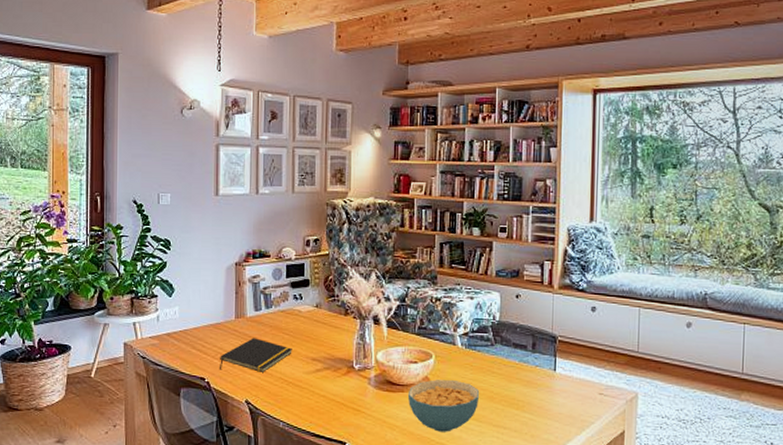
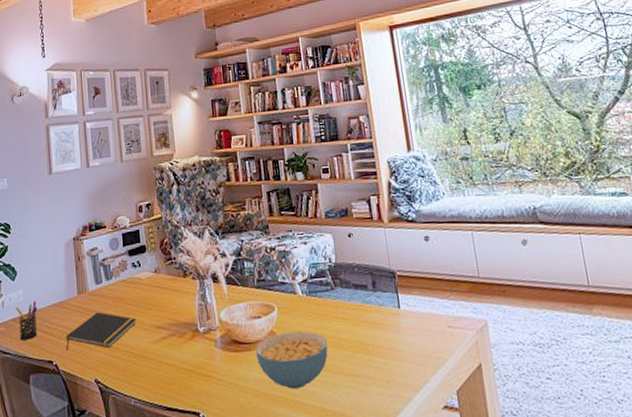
pen holder: none [171,319,194,355] -> present [16,301,38,340]

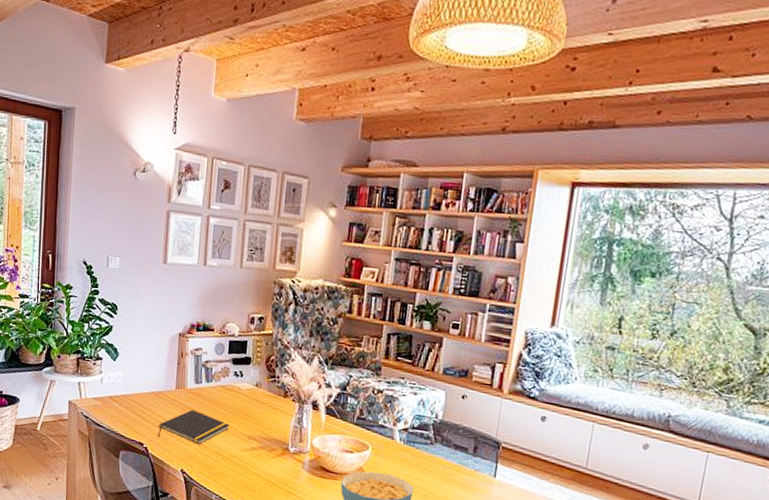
pen holder: present [16,301,38,340] -> none [114,385,135,419]

